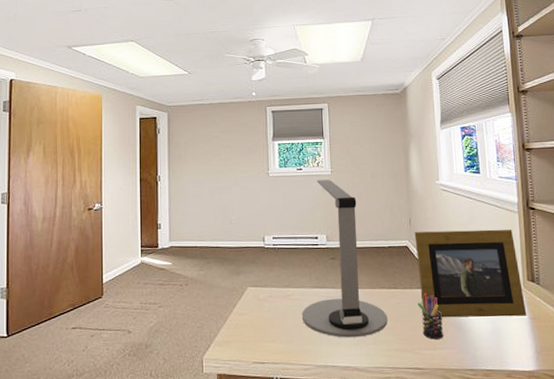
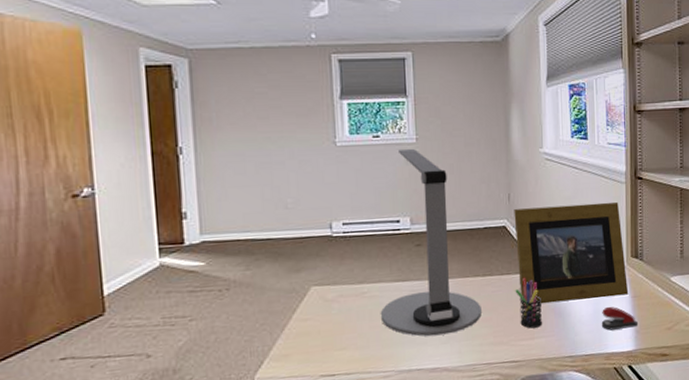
stapler: none [501,326,538,349] -> present [601,307,638,331]

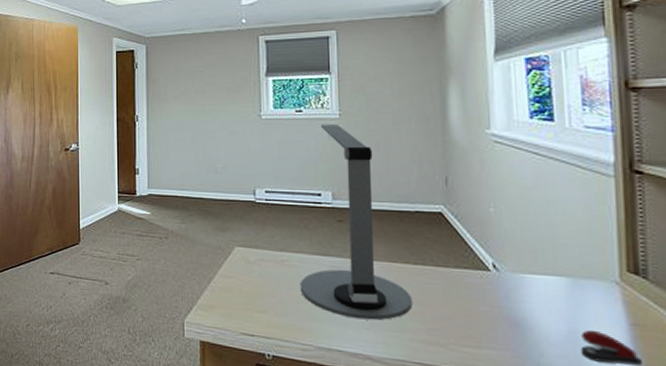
picture frame: present [514,202,629,305] -> none [452,195,625,320]
pen holder: present [515,277,542,329] -> none [455,273,492,336]

